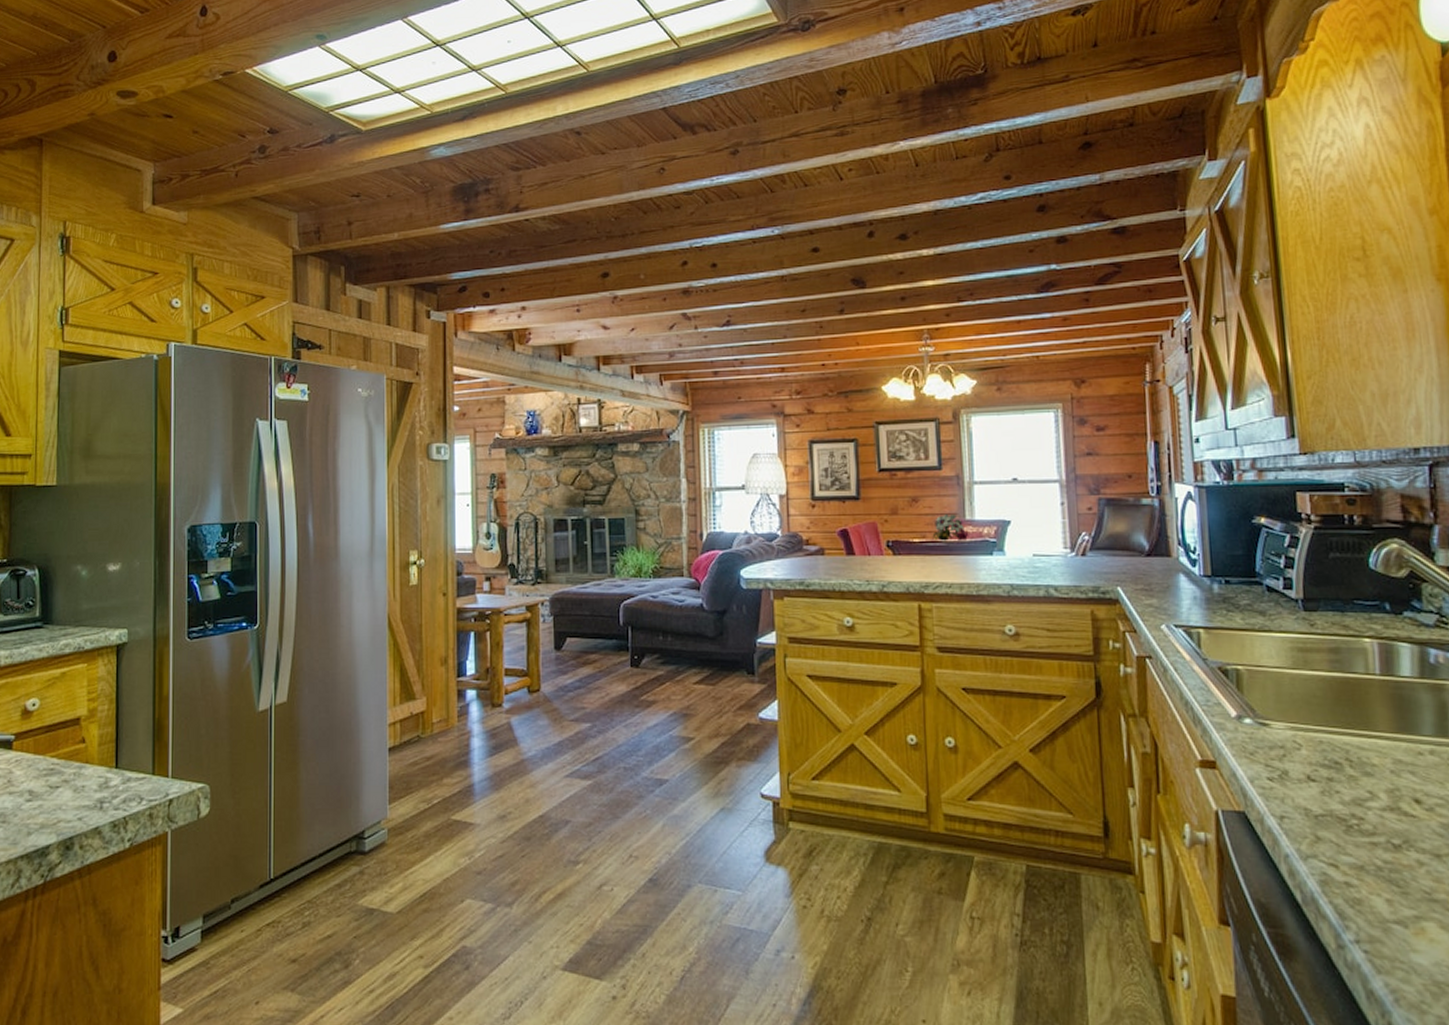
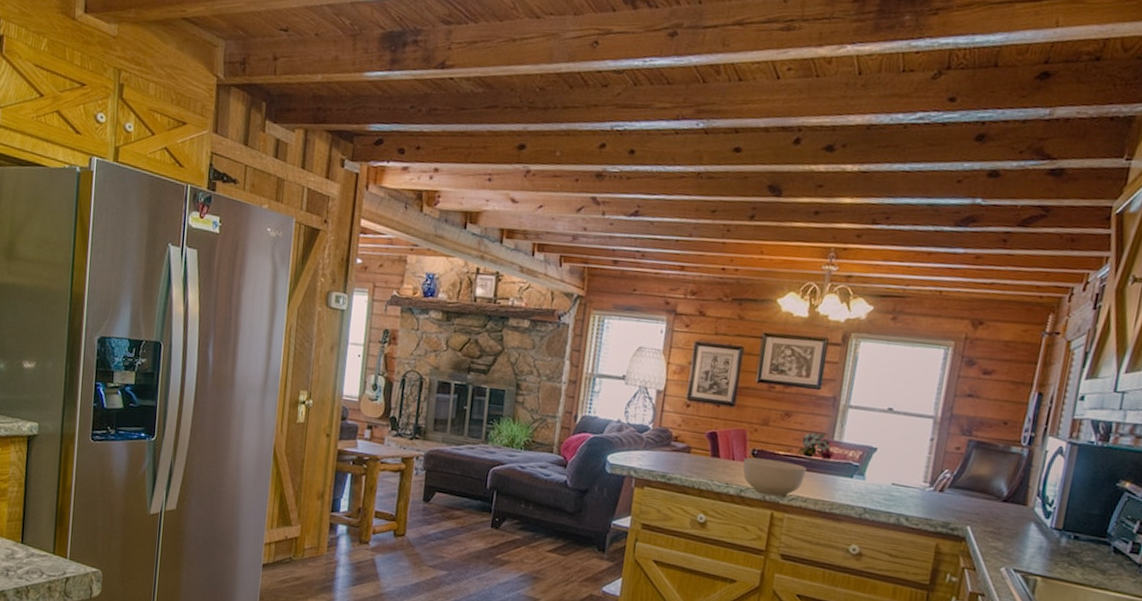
bowl: none [879,549,945,587] -> present [743,457,807,498]

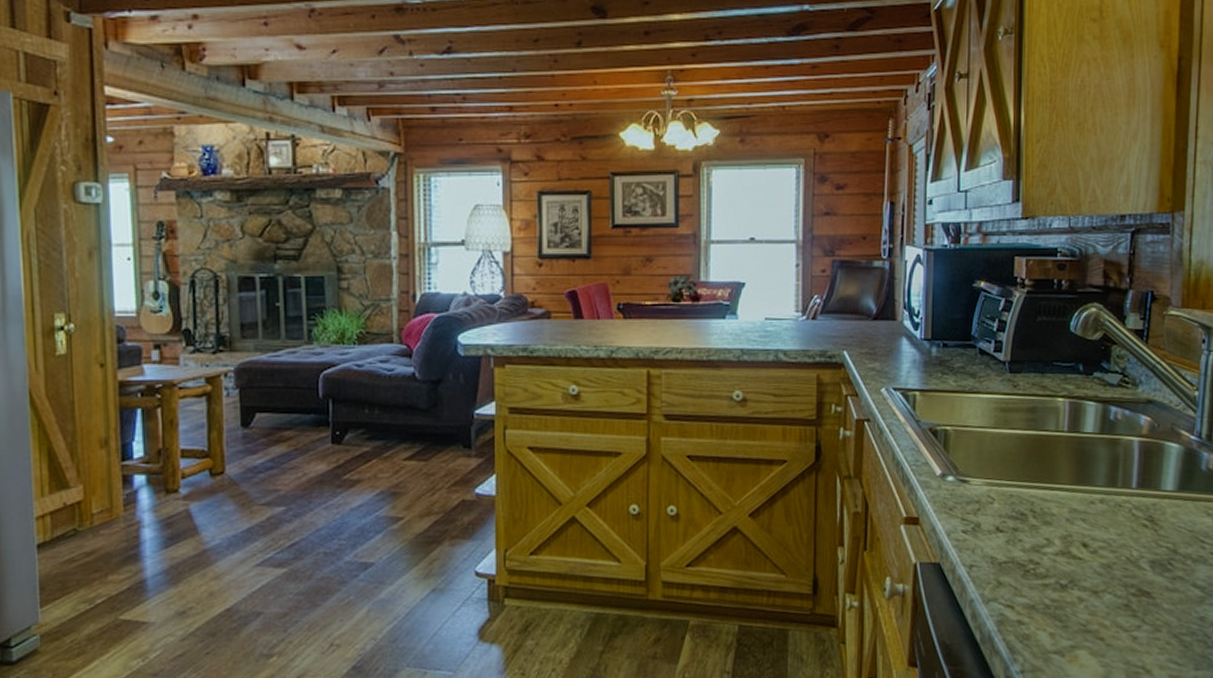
bowl: present [743,457,807,498] -> none [609,312,677,353]

